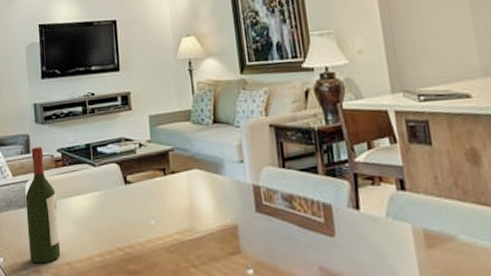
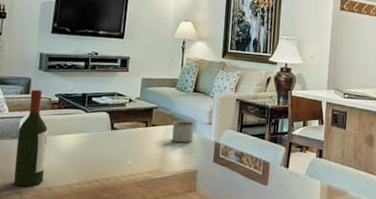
mug: none [195,160,225,191] -> present [172,120,195,143]

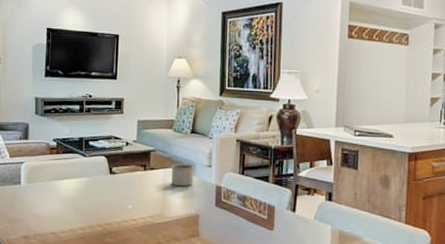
wine bottle: present [14,89,48,187] -> none [19,135,49,232]

